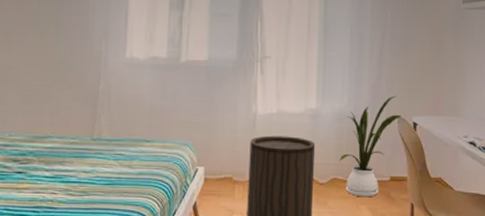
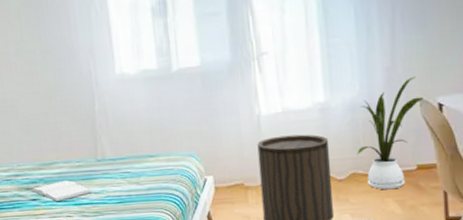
book: none [19,156,82,177] -> present [31,180,92,202]

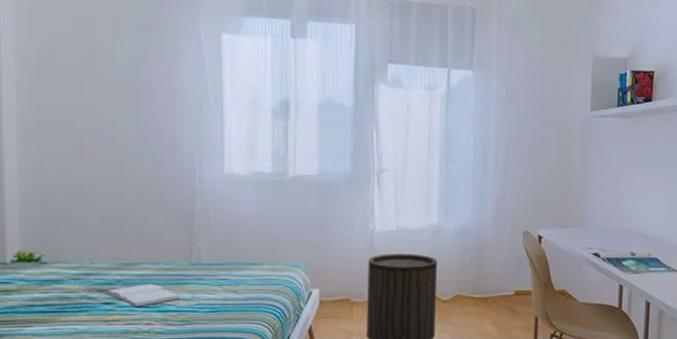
house plant: present [357,76,424,190] -> none [462,208,527,313]

